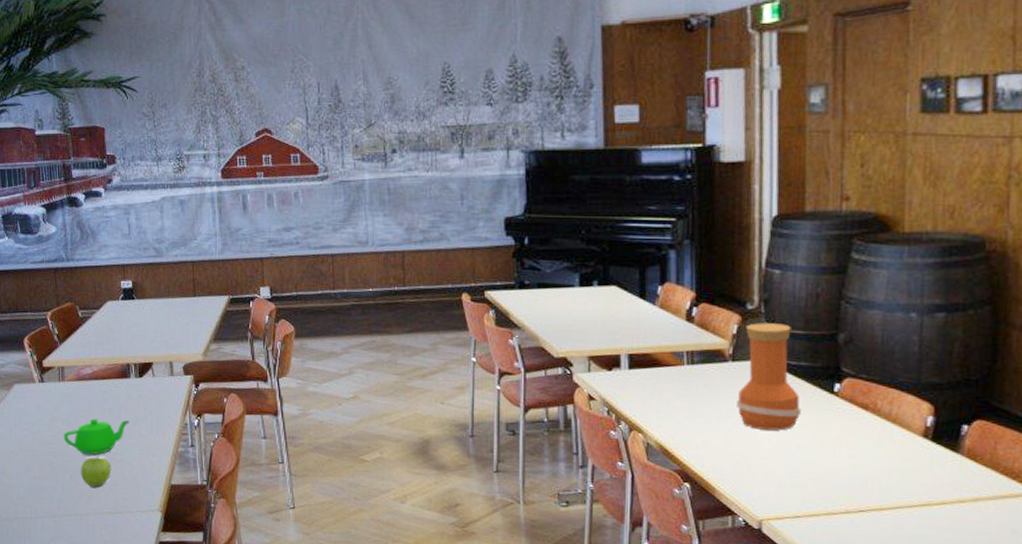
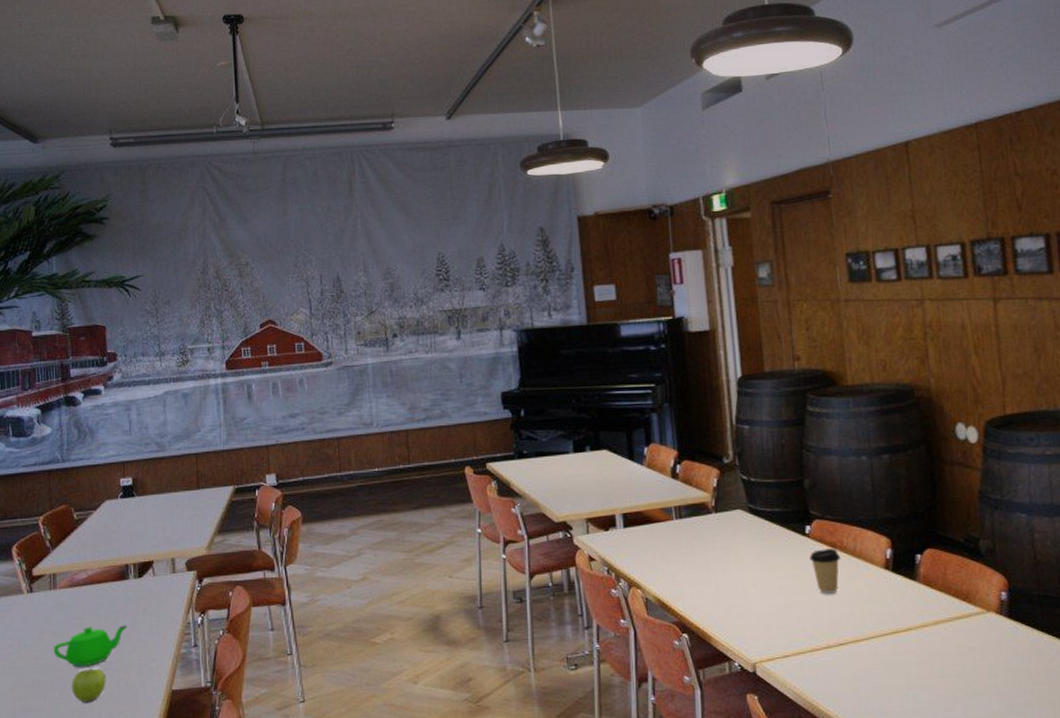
vase: present [737,323,802,431] -> none [723,474,780,576]
coffee cup: none [835,409,872,459] -> present [809,547,840,595]

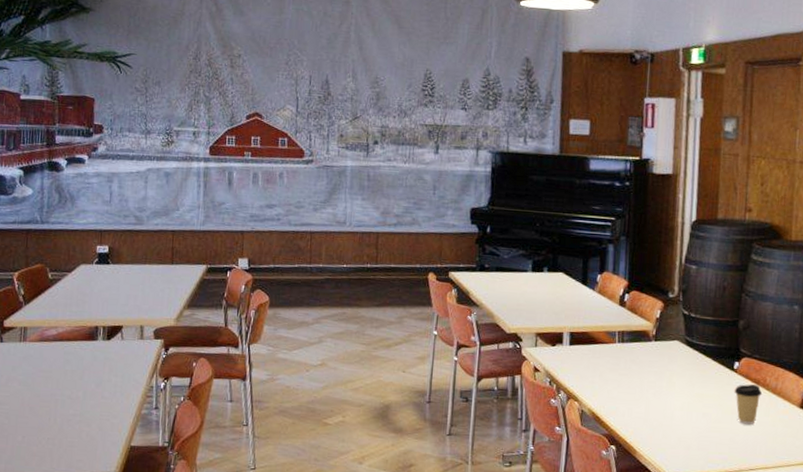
teapot: present [53,625,128,668] -> none [18,380,93,417]
fruit: present [71,668,106,703] -> none [33,418,69,449]

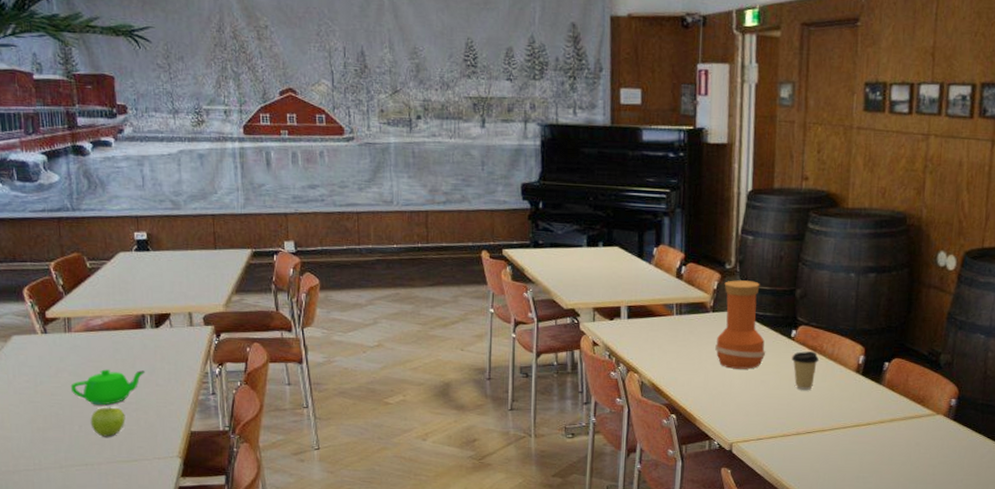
teapot: none [18,380,93,417] -> present [70,369,146,406]
fruit: none [33,418,69,449] -> present [90,407,126,437]
vase: none [657,309,708,401] -> present [715,280,766,369]

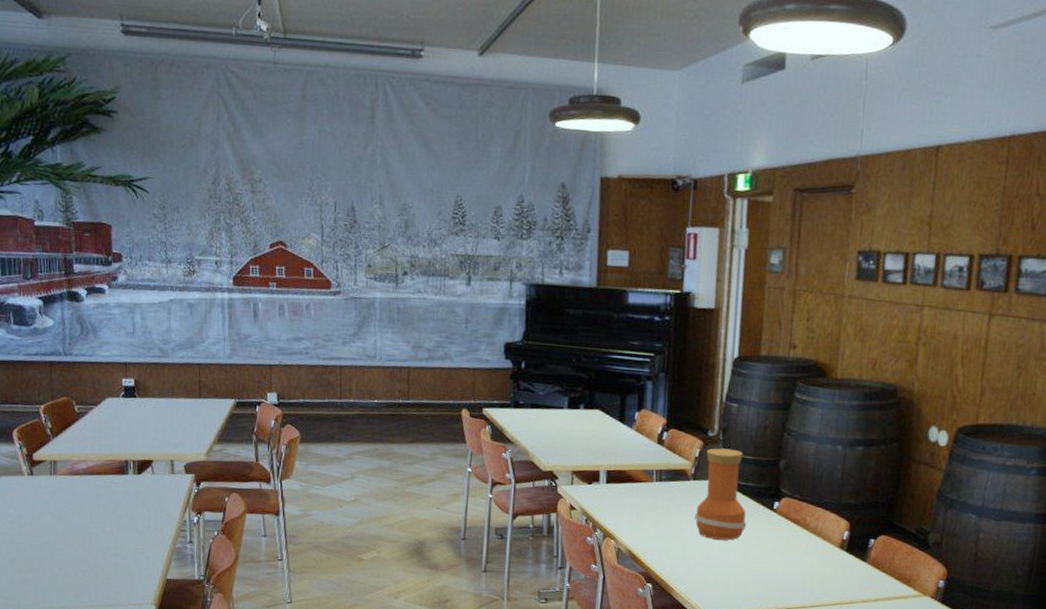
teapot: present [70,369,146,406] -> none [52,513,126,549]
fruit: present [90,407,126,437] -> none [70,551,104,581]
coffee cup: present [791,350,819,391] -> none [773,524,802,565]

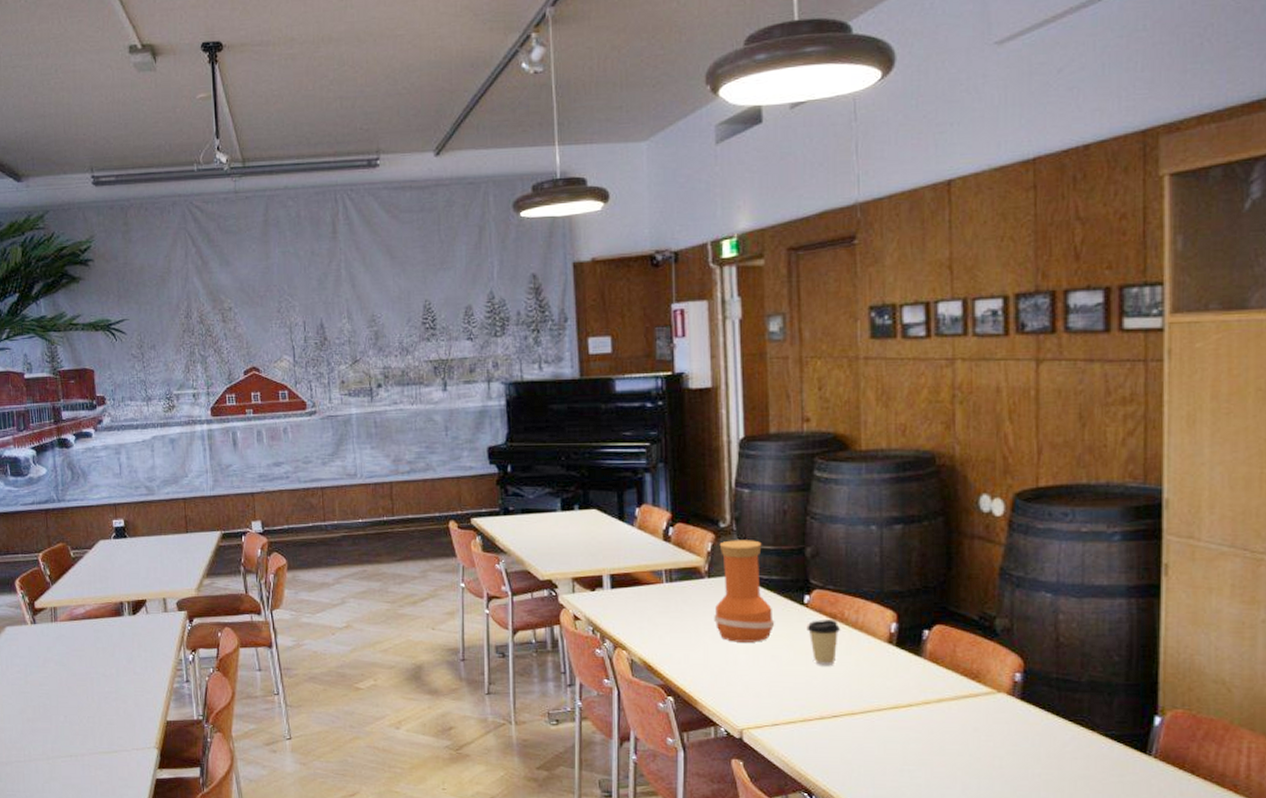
coffee cup: none [773,524,802,565] -> present [807,618,840,666]

